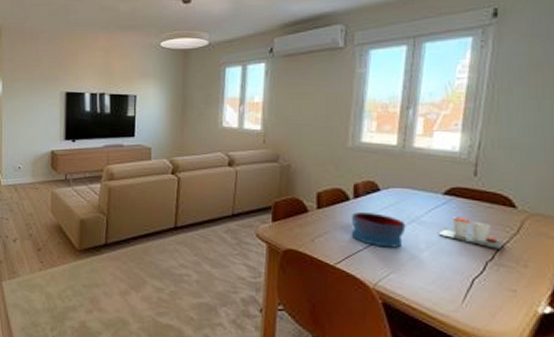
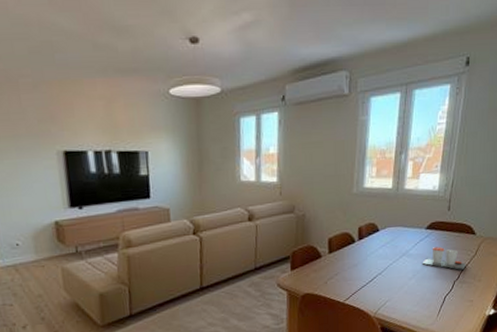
bowl: present [351,212,406,248] -> none [356,251,399,281]

